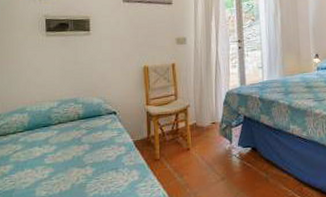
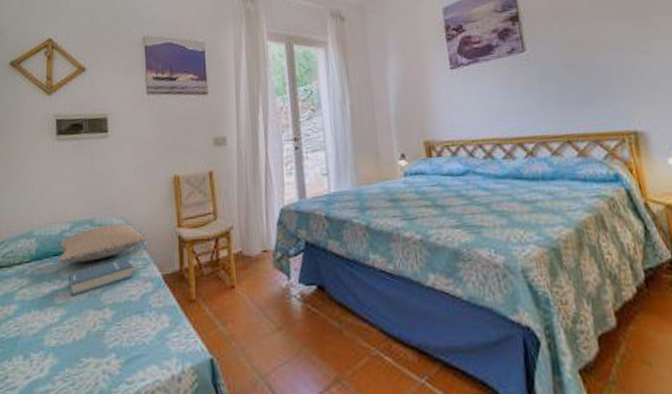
pillow: none [47,102,121,132] -> present [58,223,146,263]
hardback book: none [57,128,109,158] -> present [69,257,132,296]

